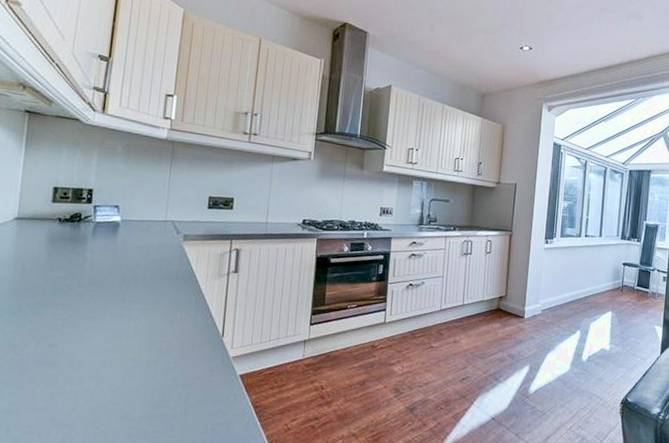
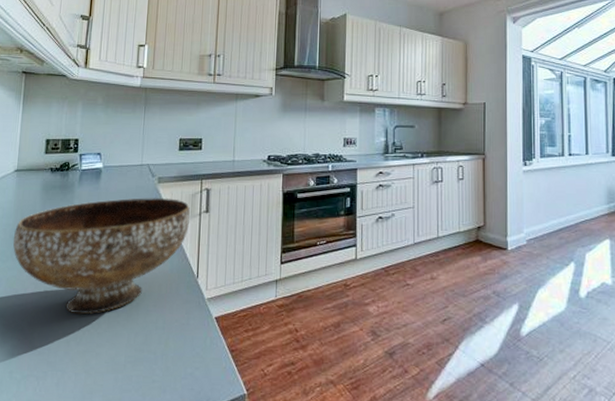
bowl: none [11,254,218,371] -> present [12,197,191,315]

